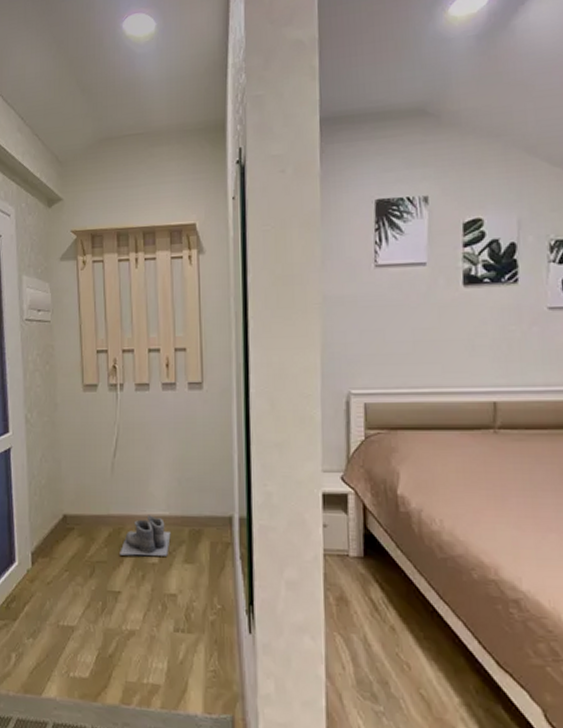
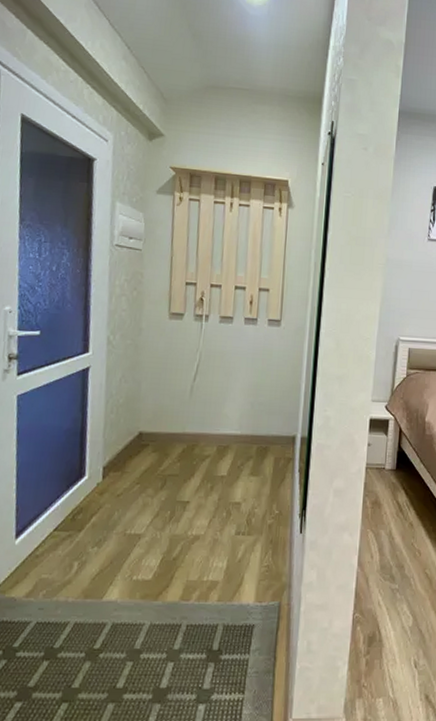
boots: present [120,515,171,556] -> none [191,433,240,470]

